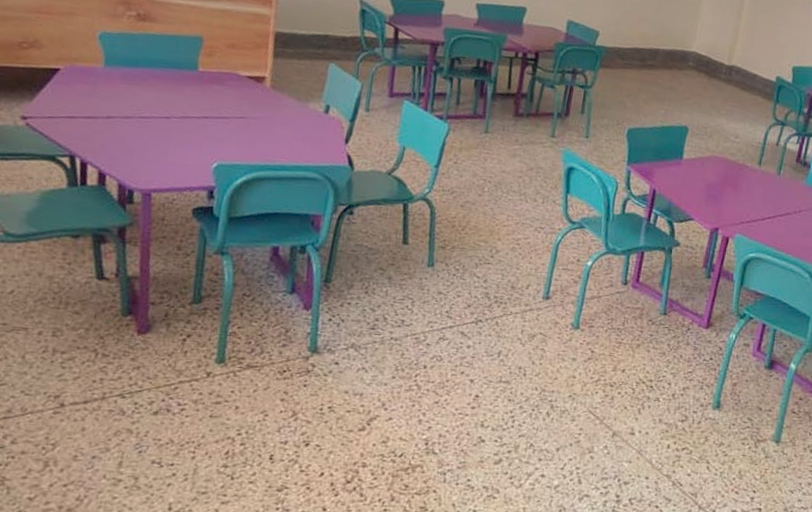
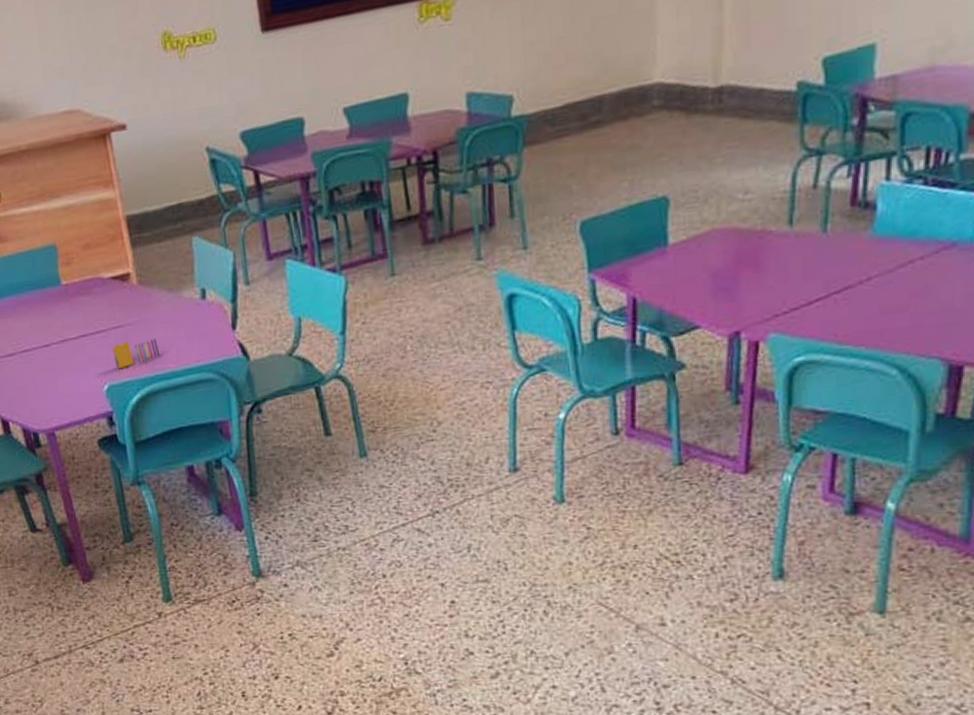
crayon: none [230,130,275,153] -> present [112,339,161,370]

